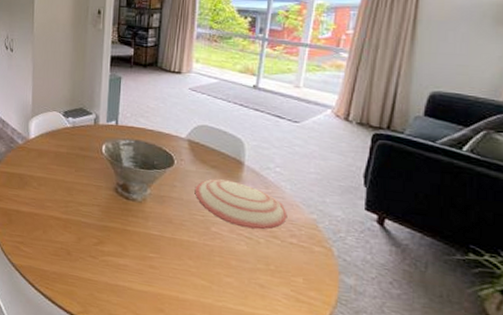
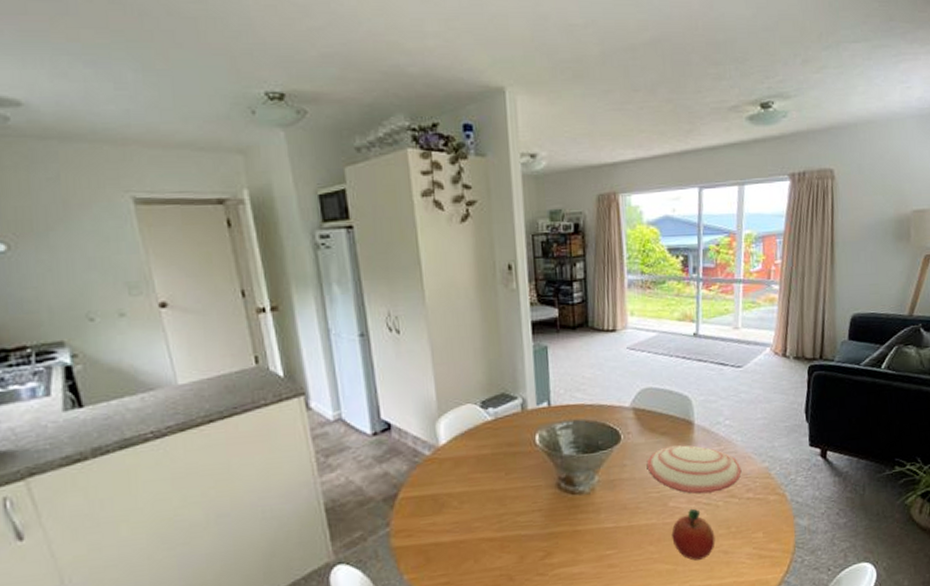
fruit: none [210,238,253,286] -> present [671,508,715,561]

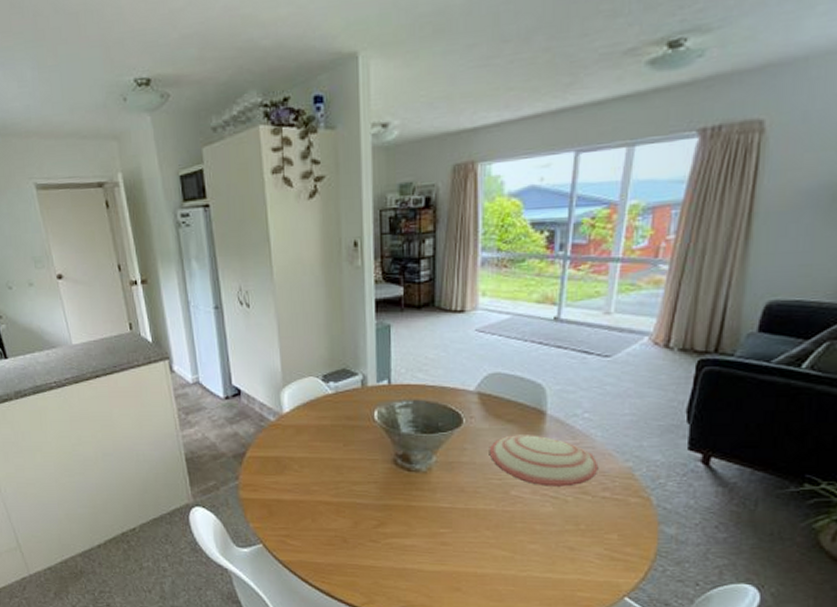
fruit: present [671,508,715,561] -> none [511,500,560,552]

